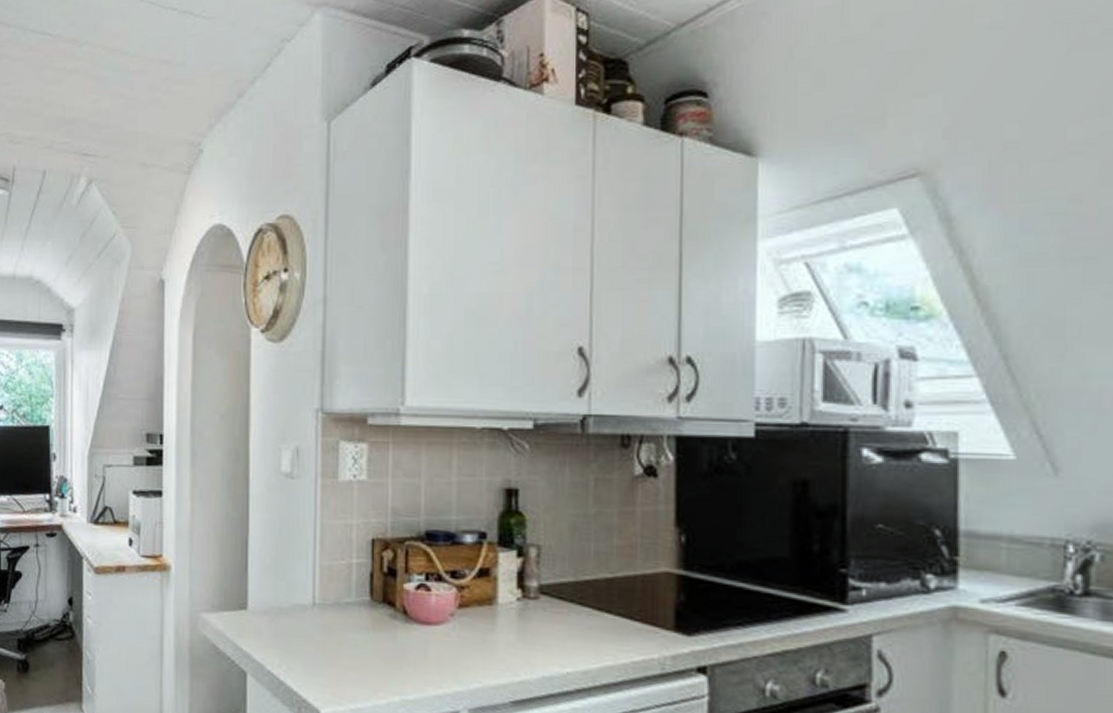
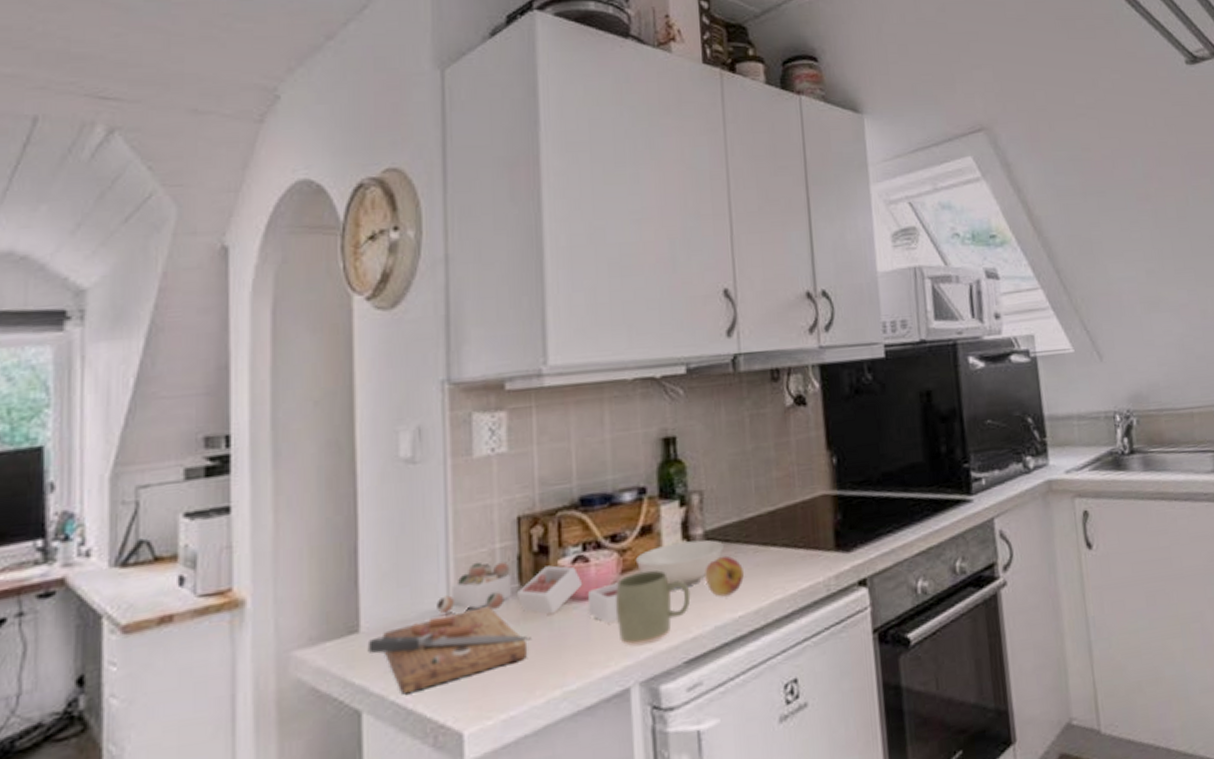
cutting board: none [253,571,455,667] -> present [367,562,619,693]
mug: none [451,609,521,676] -> present [615,570,691,645]
bowl: none [472,590,558,633] -> present [635,539,725,589]
fruit: none [536,612,576,651] -> present [705,556,745,597]

